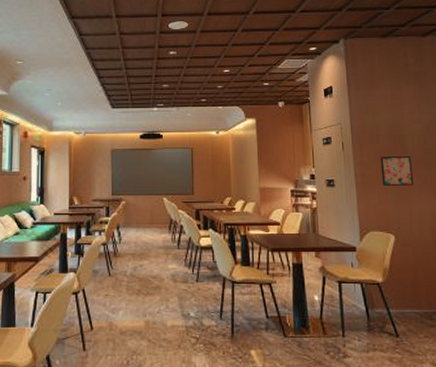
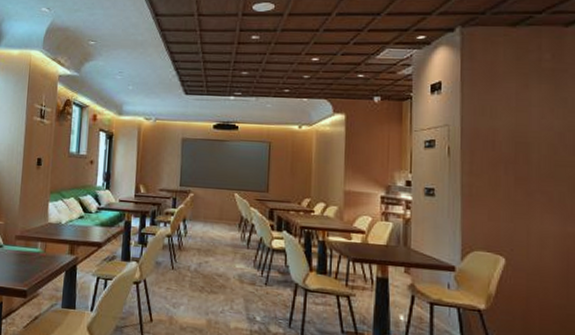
wall art: present [380,155,413,186] -> none [494,166,536,203]

